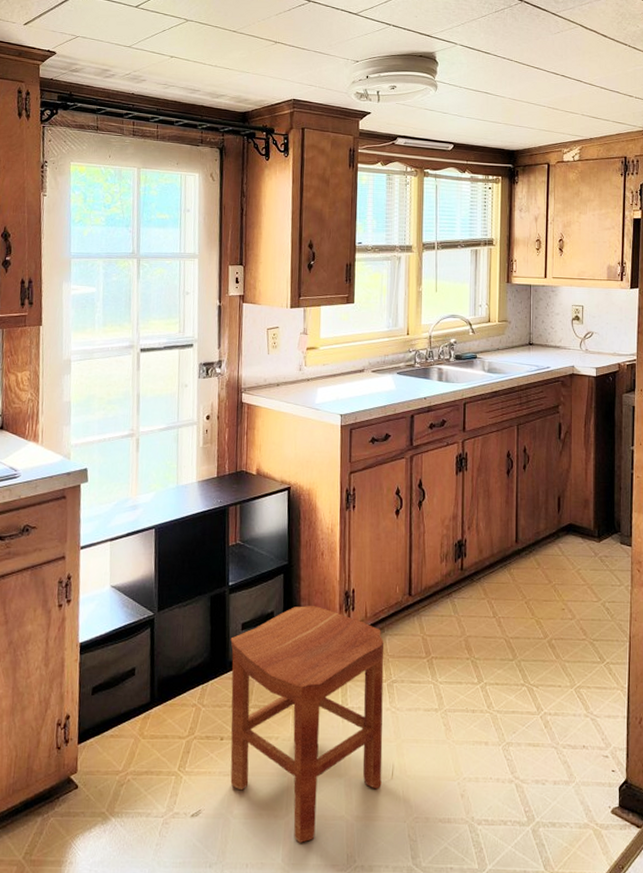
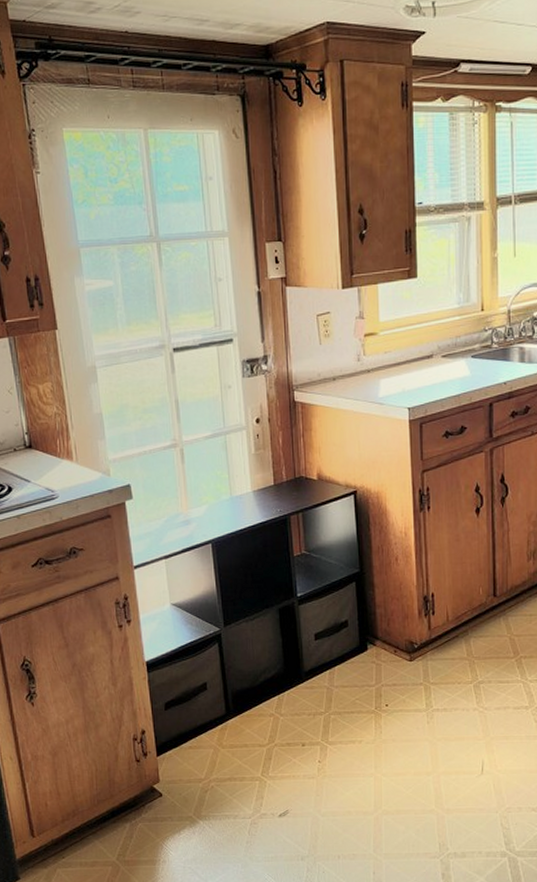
stool: present [230,606,384,843] -> none [304,612,472,835]

